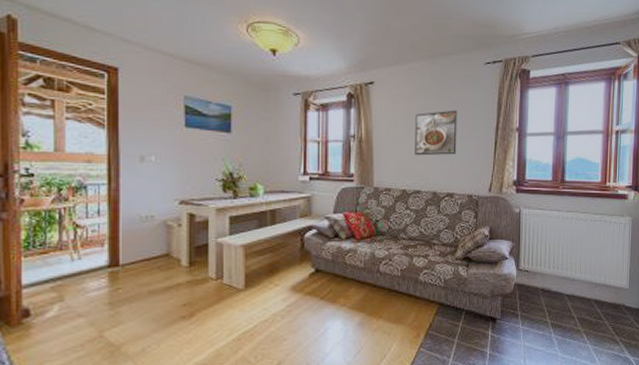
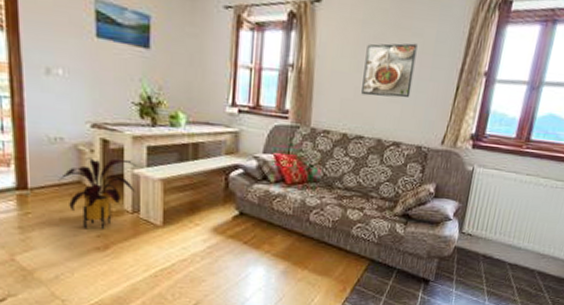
house plant: none [148,230,221,300] -> present [58,157,137,229]

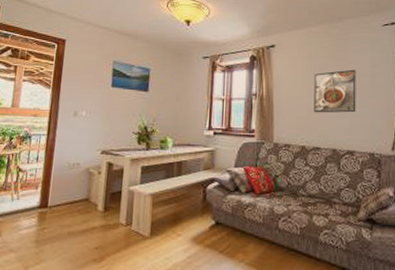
house plant: present [58,157,137,229] -> none [71,178,133,242]

